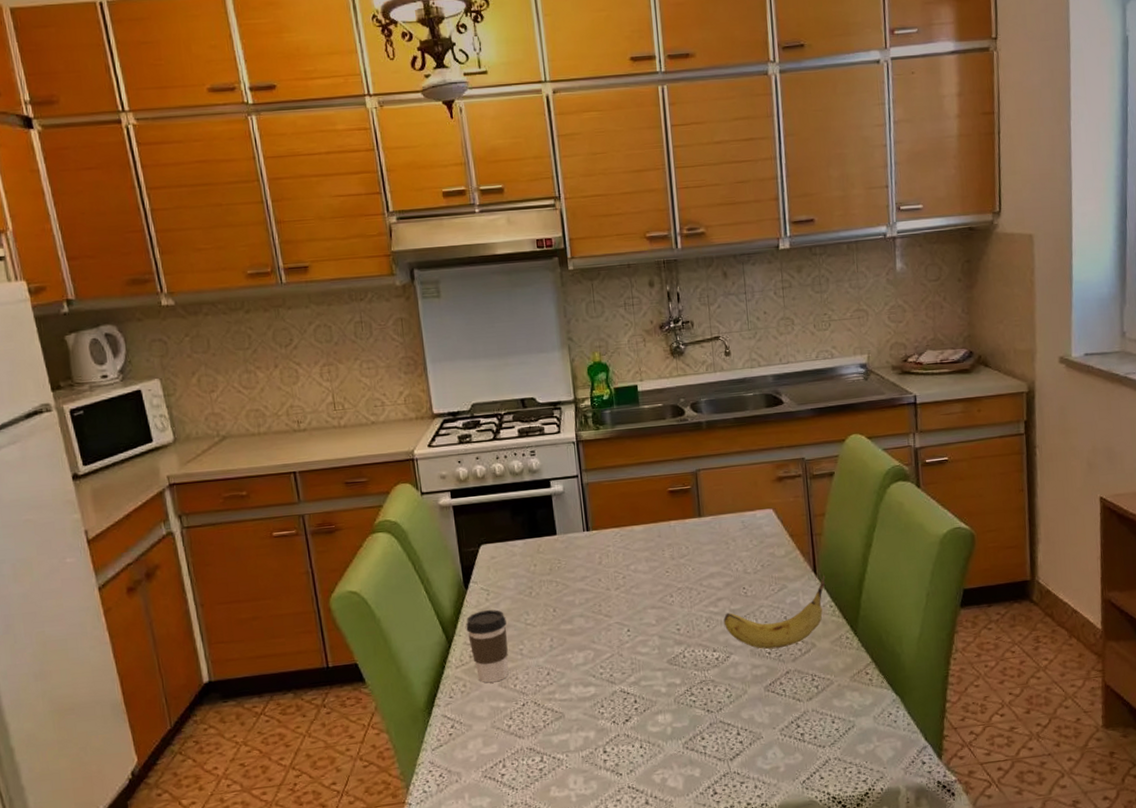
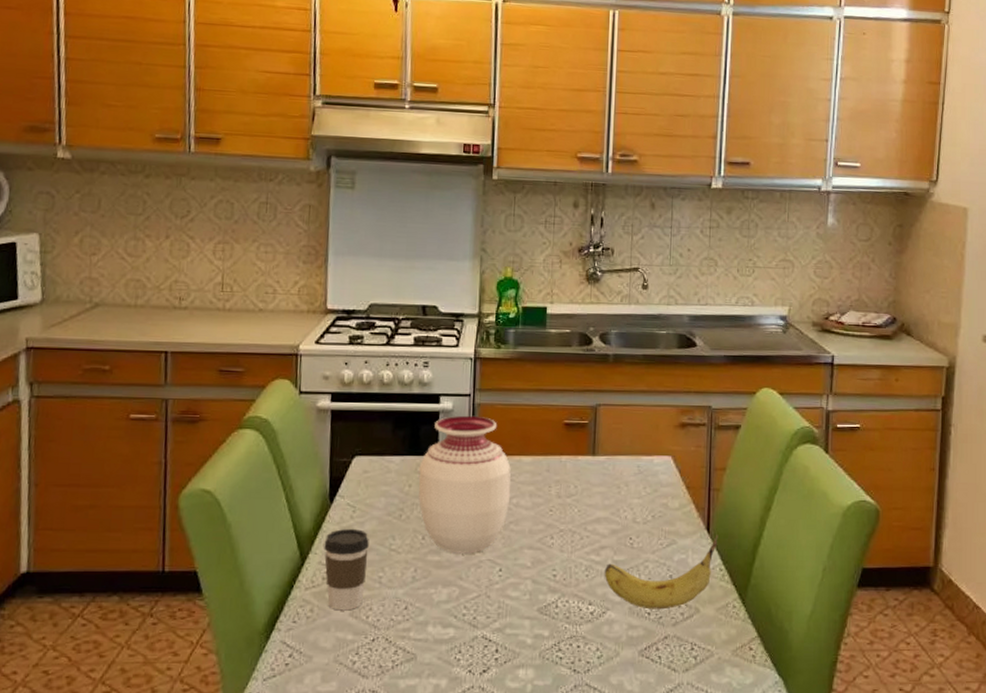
vase: none [541,494,629,621] -> present [418,415,511,554]

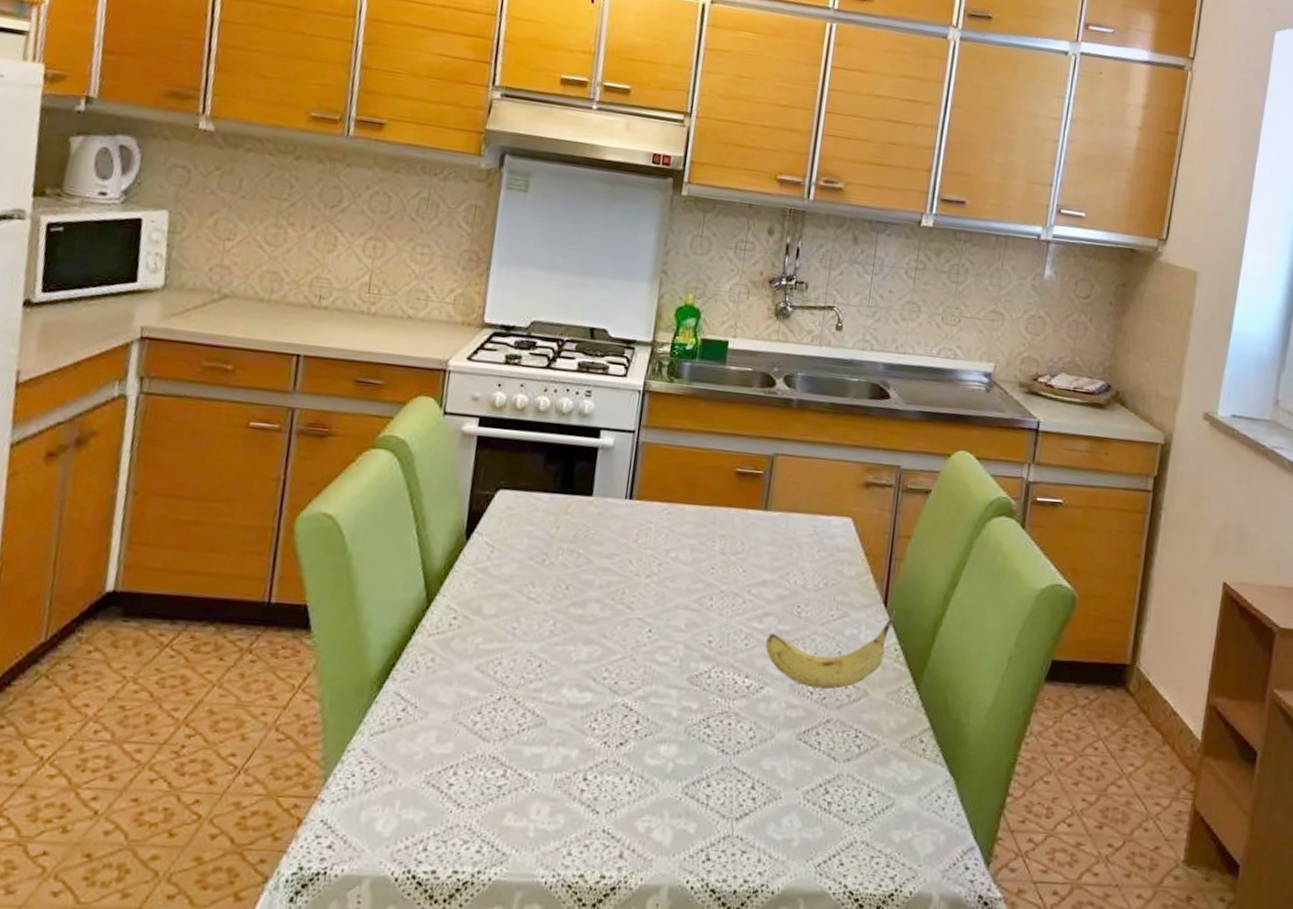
coffee cup: present [324,528,369,611] -> none [452,570,506,664]
vase: present [418,415,511,554] -> none [565,453,673,610]

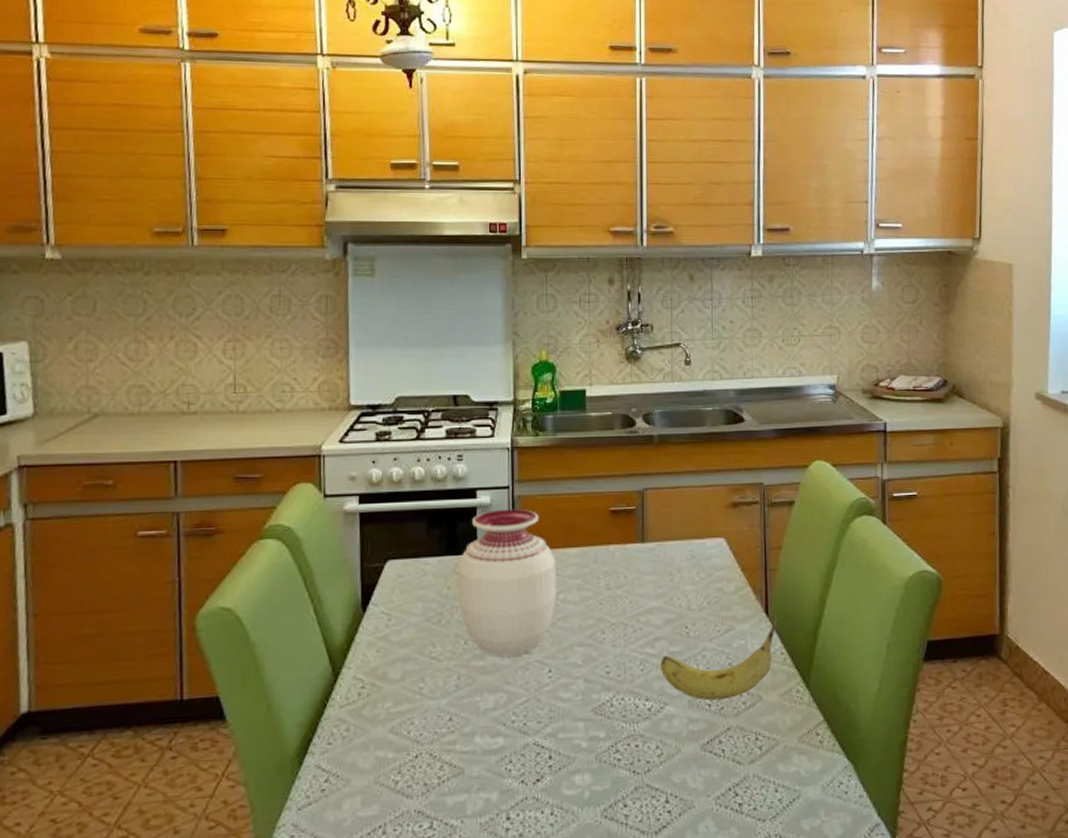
vase: none [565,453,673,610] -> present [457,508,557,657]

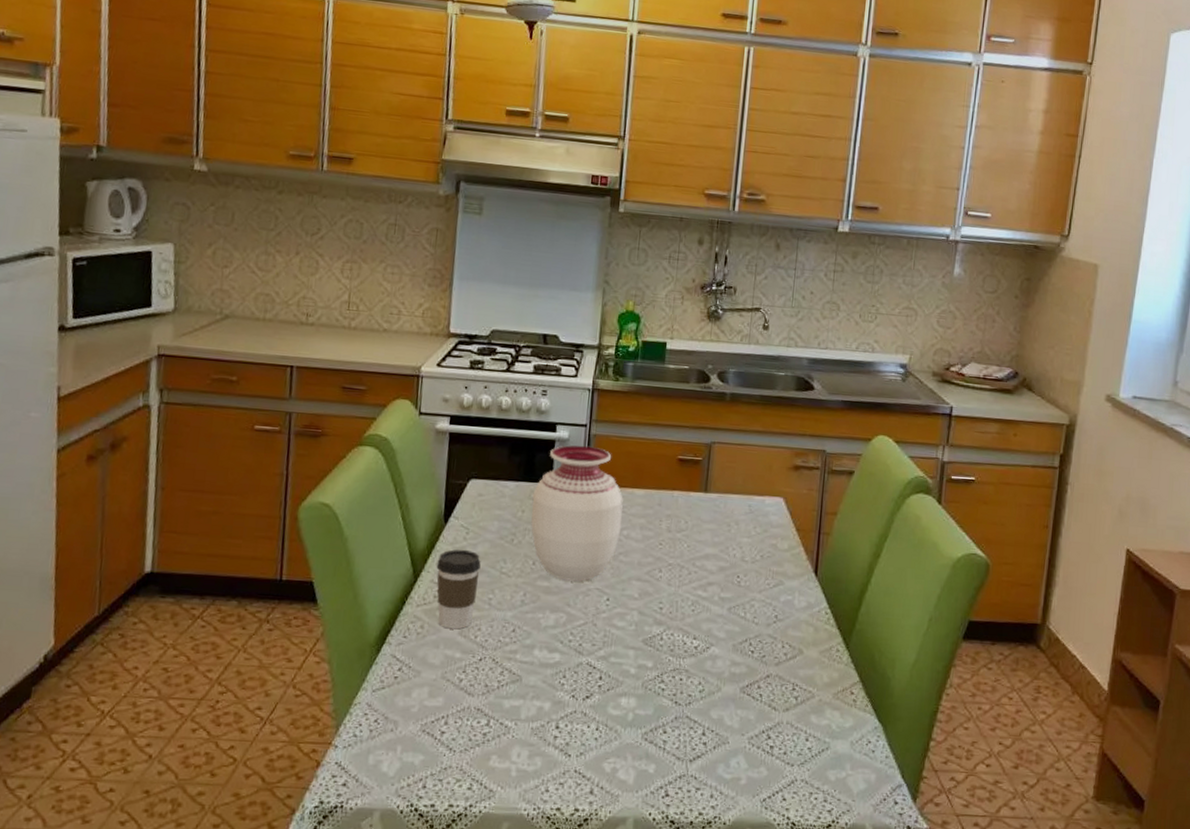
coffee cup: none [358,637,407,728] -> present [436,549,481,630]
fruit: present [660,617,778,701] -> none [710,578,826,649]

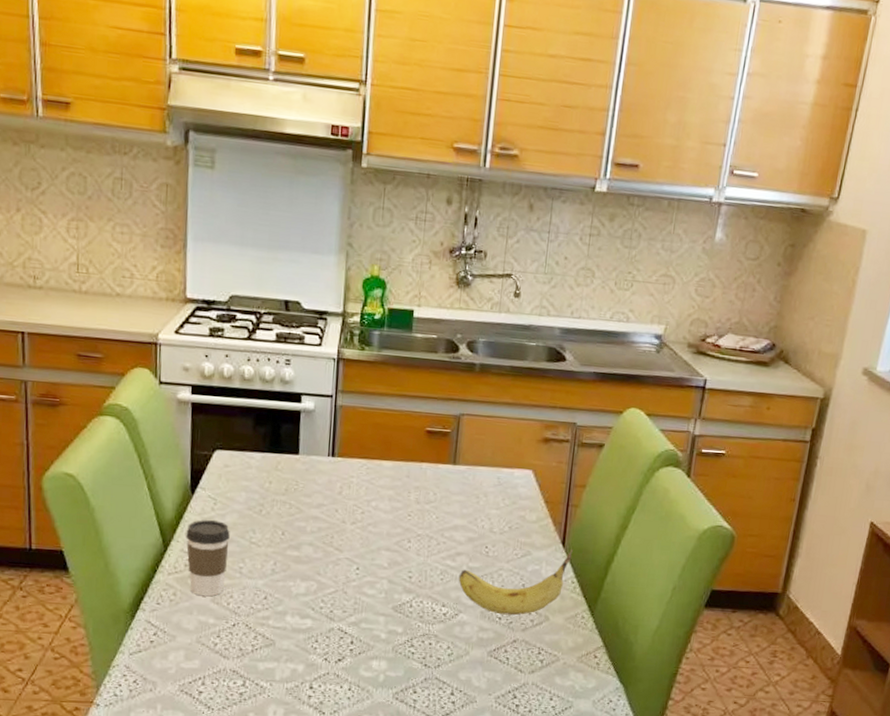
vase: present [531,445,623,582] -> none [278,416,371,551]
fruit: none [710,578,826,649] -> present [458,549,573,616]

